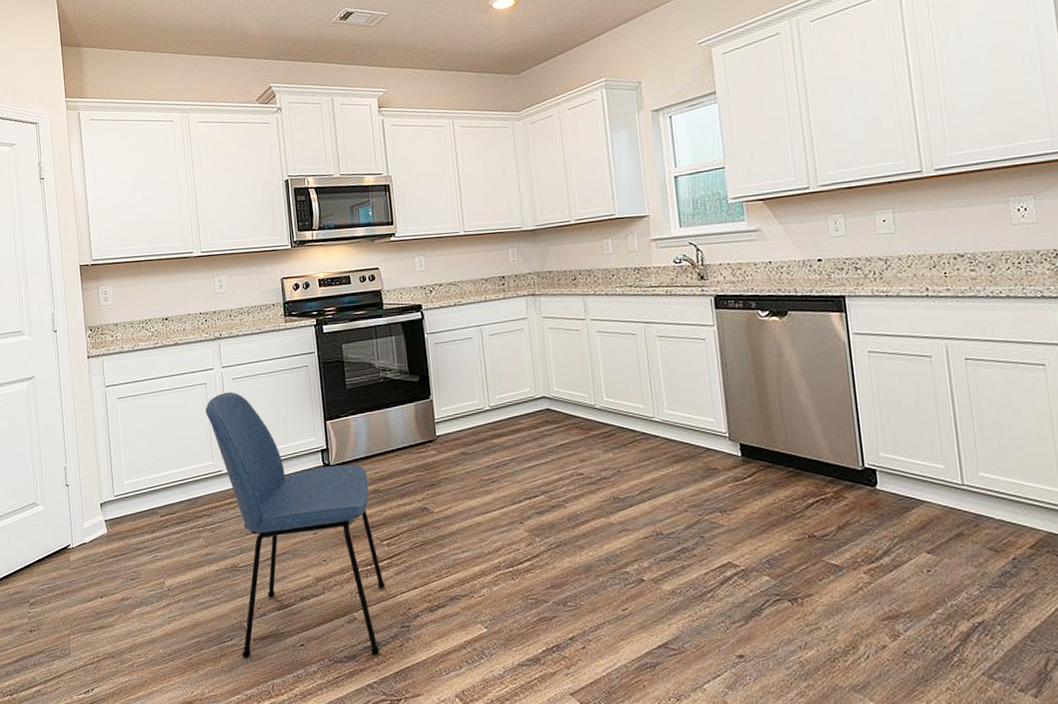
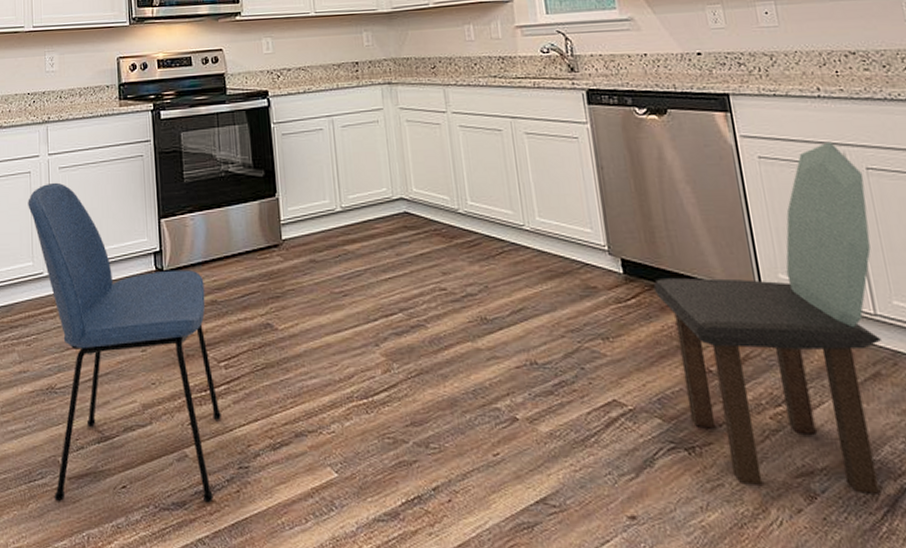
chair: none [767,336,967,631] -> present [653,141,883,494]

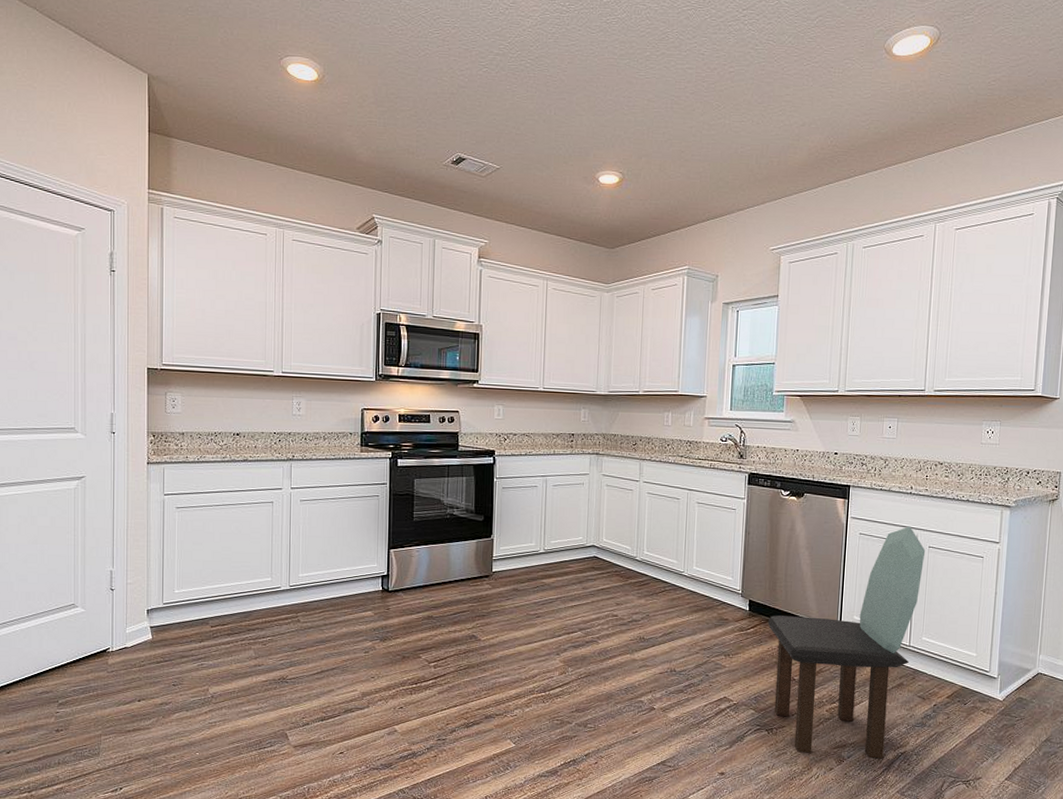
chair: present [28,182,221,503] -> none [269,512,427,764]

